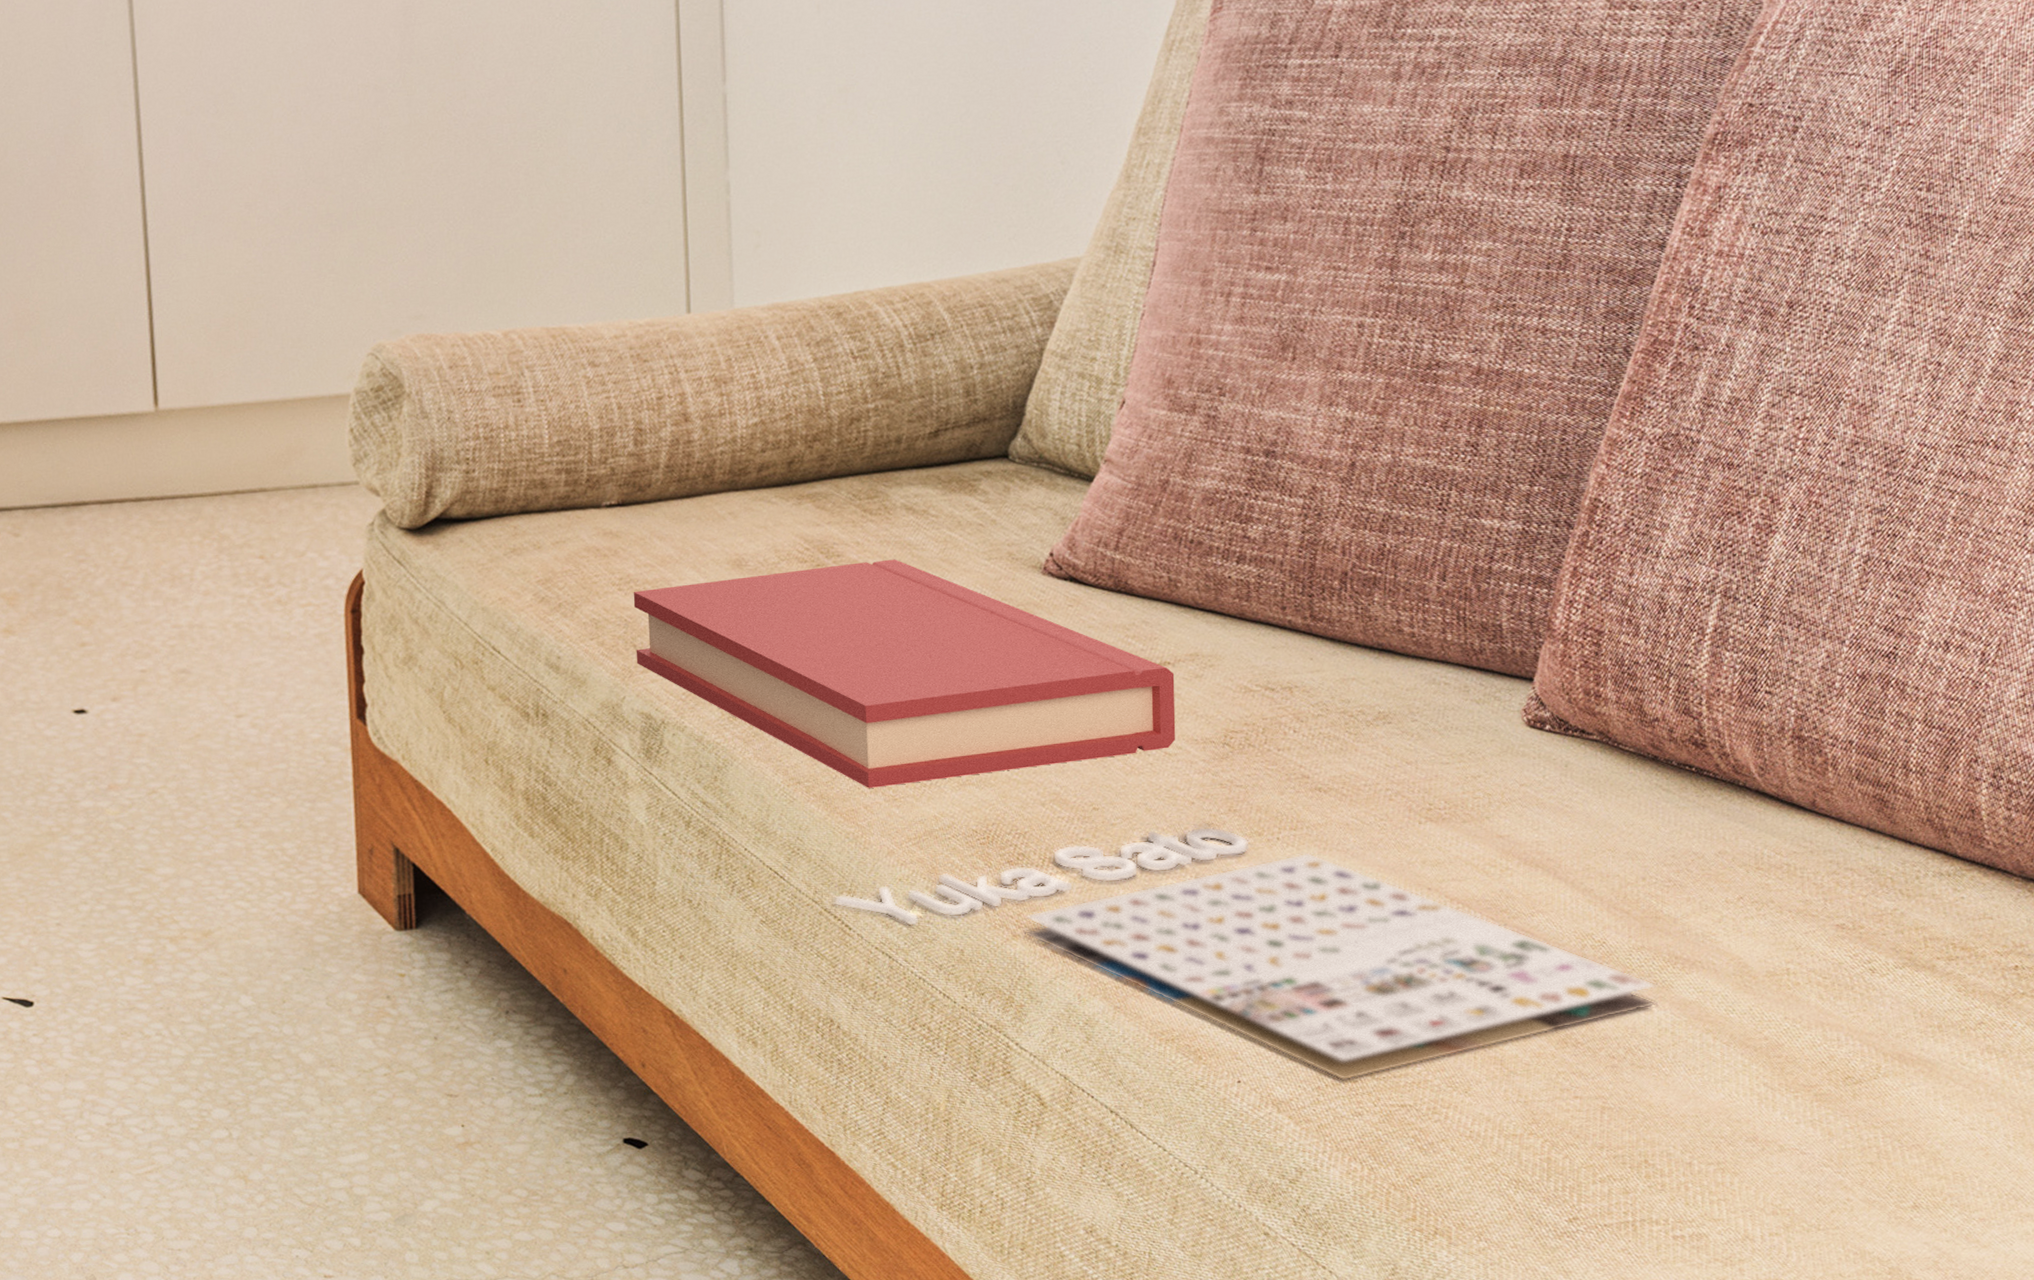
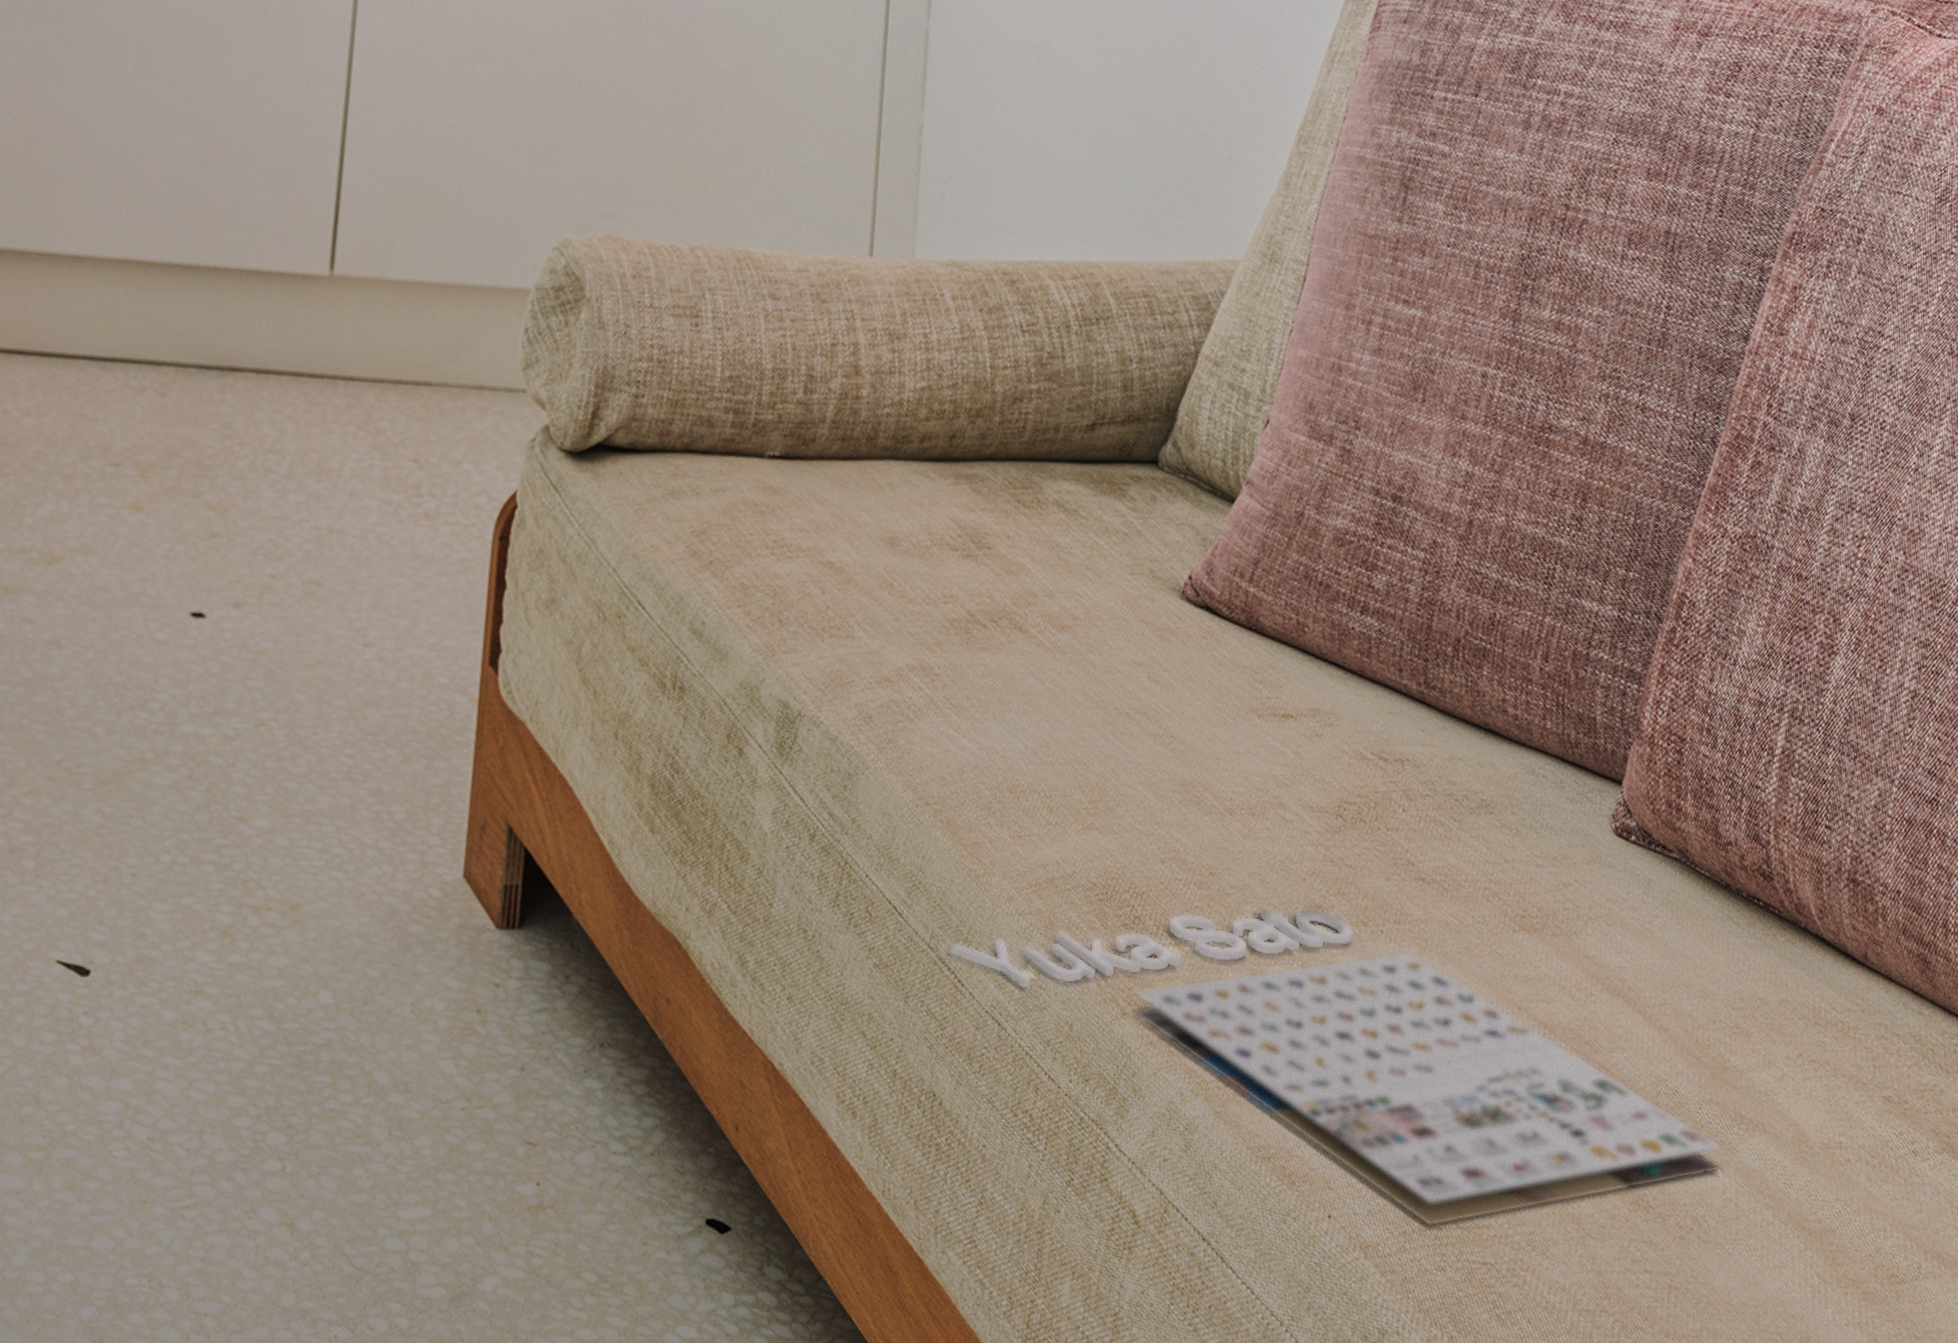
hardback book: present [633,559,1176,788] -> none [780,557,1296,821]

